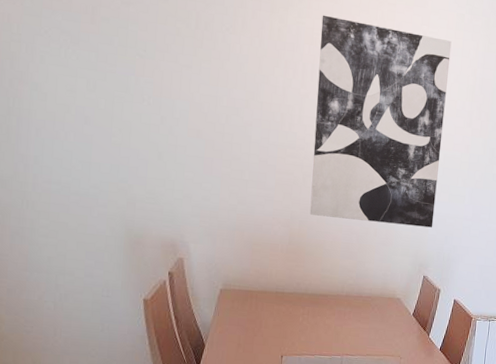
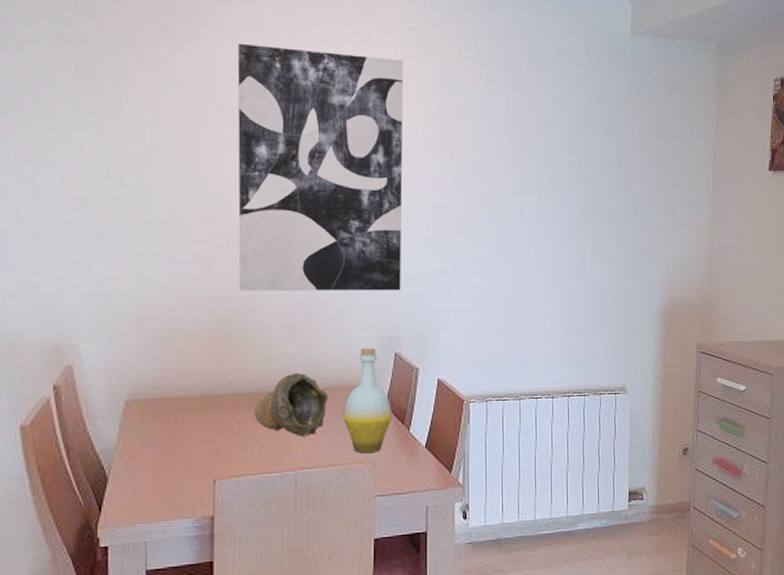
decorative bowl: none [314,282,371,331] -> present [253,372,329,436]
bottle: none [380,269,418,350] -> present [343,348,393,454]

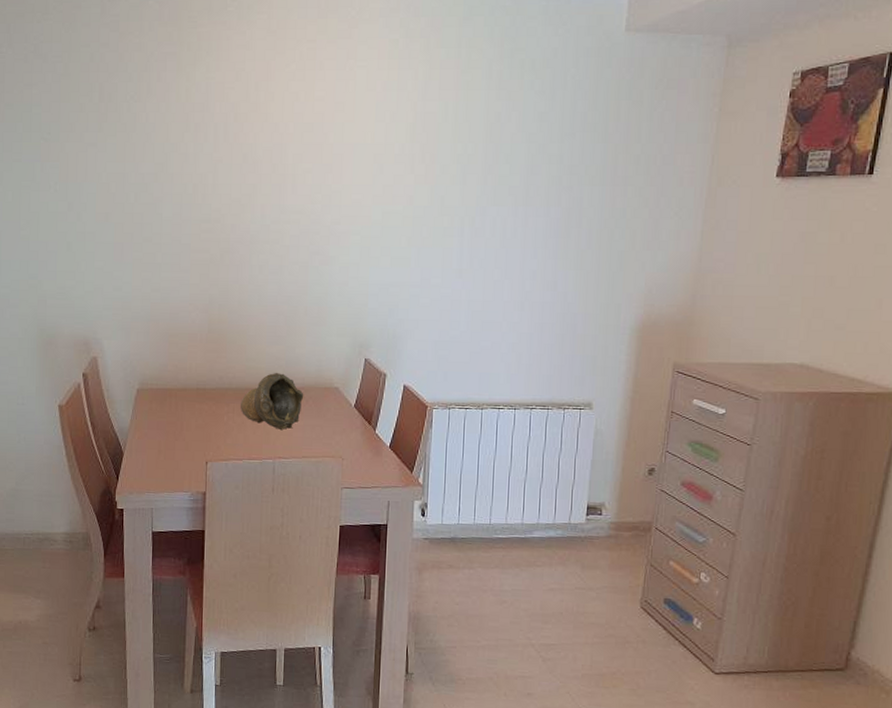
wall art: present [237,43,404,291] -> none [230,65,385,300]
bottle: present [343,348,393,454] -> none [316,352,361,449]

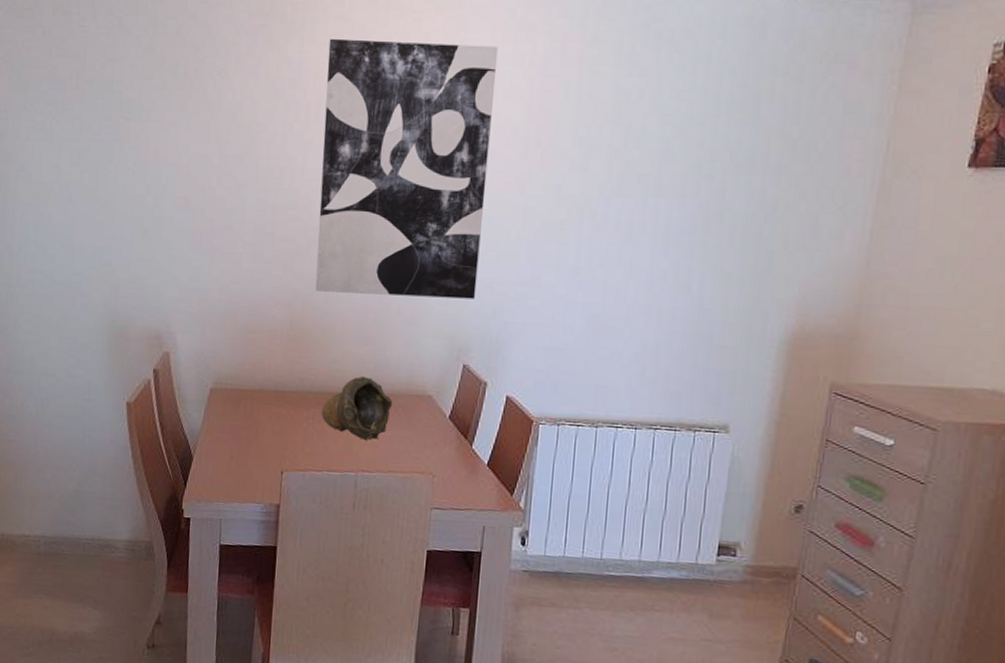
wall art: none [230,65,385,300] -> present [315,38,498,299]

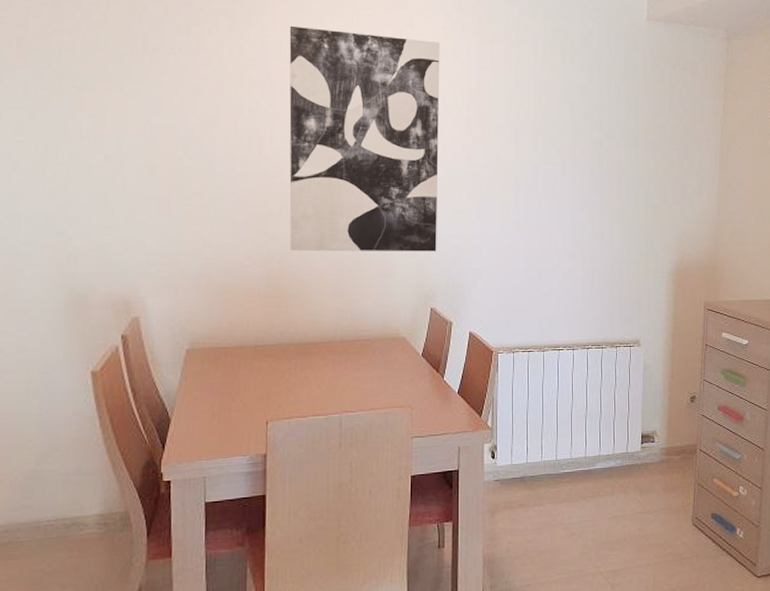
decorative bowl: present [321,376,393,440] -> none [302,325,371,383]

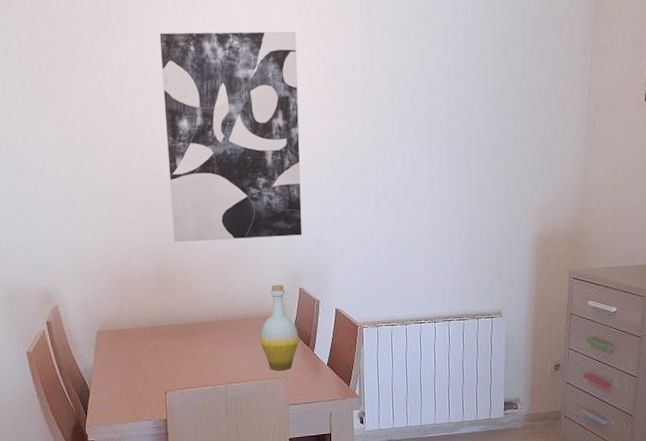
bottle: none [383,303,429,399] -> present [260,284,300,371]

